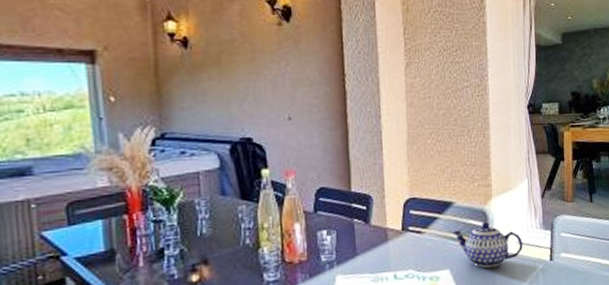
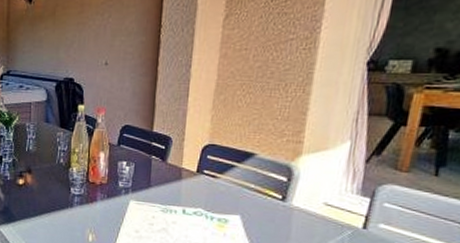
teapot: present [451,221,523,269] -> none [248,177,331,223]

